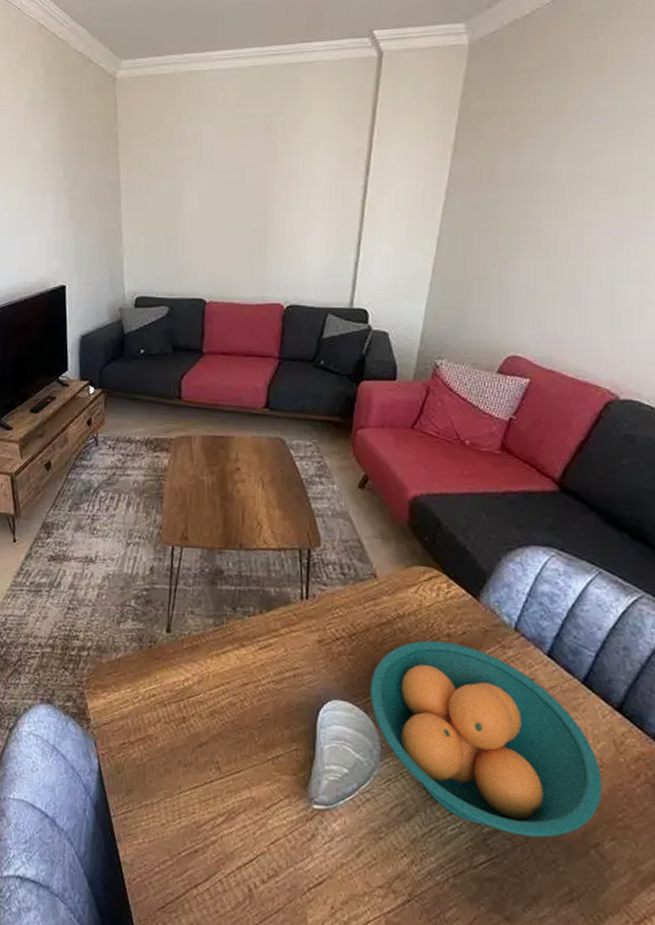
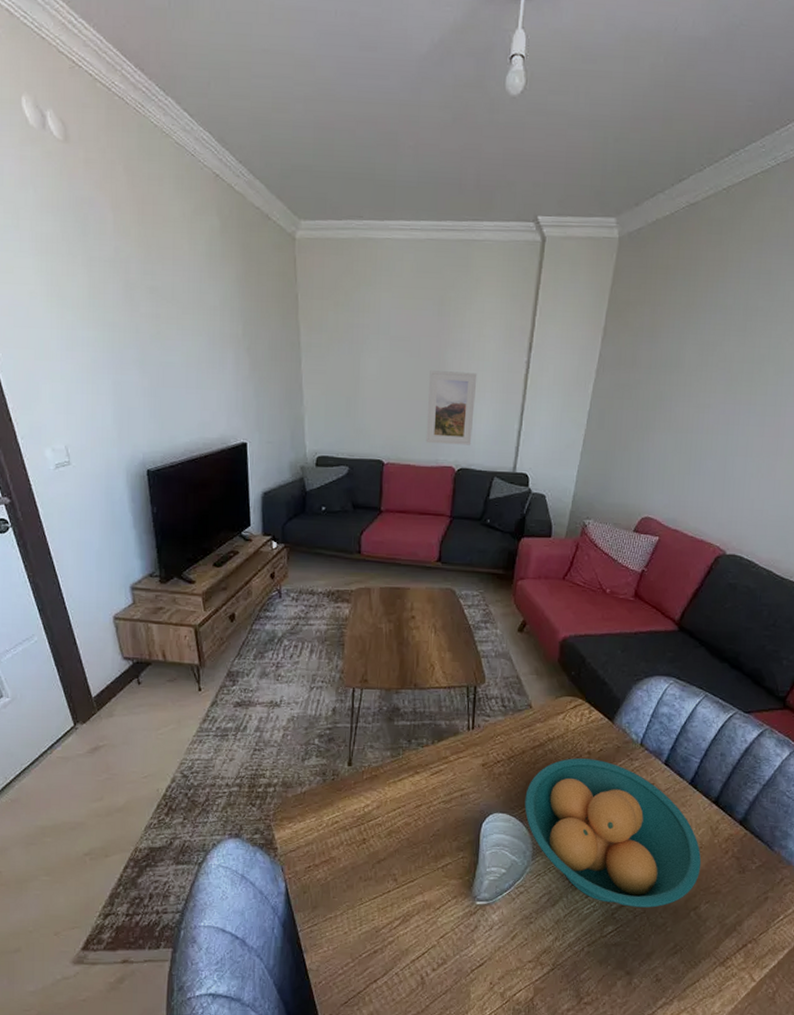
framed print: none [251,202,308,280] -> present [425,370,477,445]

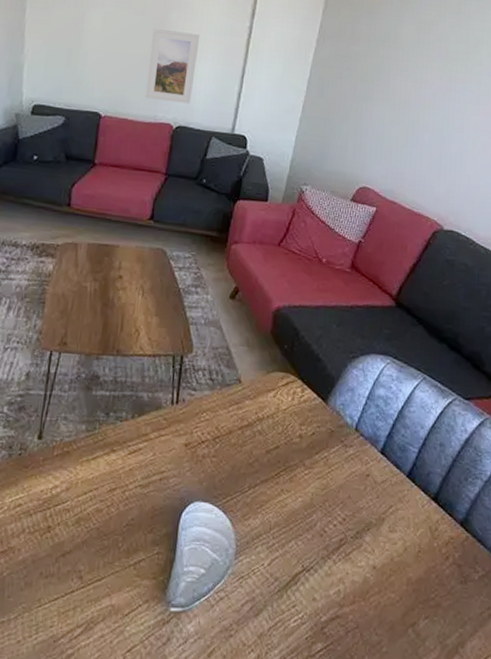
fruit bowl: present [524,758,702,908] -> none [229,441,420,622]

